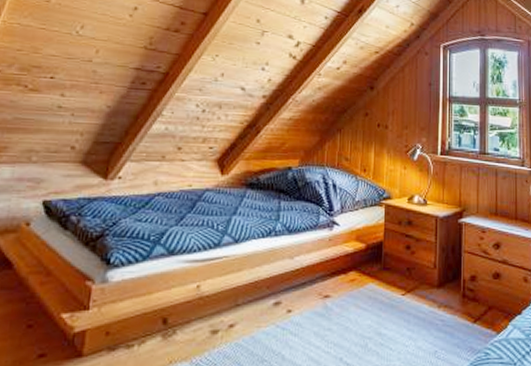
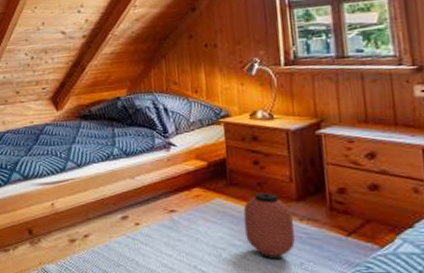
lantern: none [391,278,432,348] -> present [243,192,295,259]

